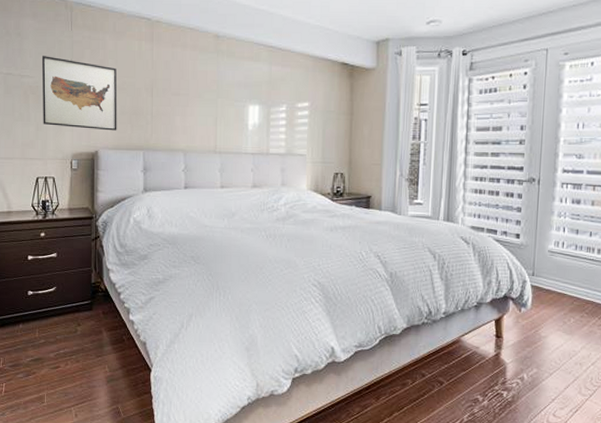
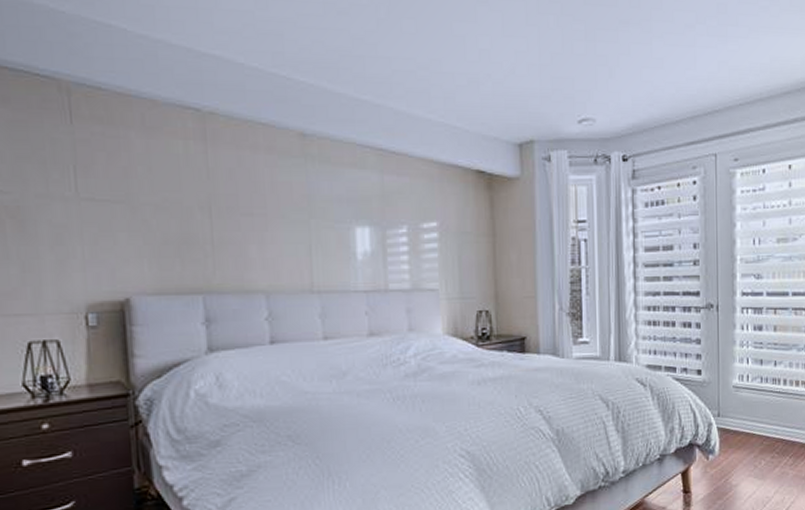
wall art: present [41,56,117,131] -> none [22,161,159,269]

